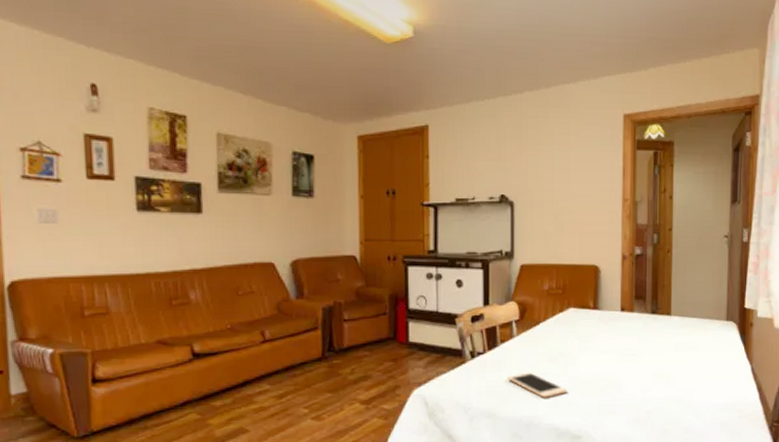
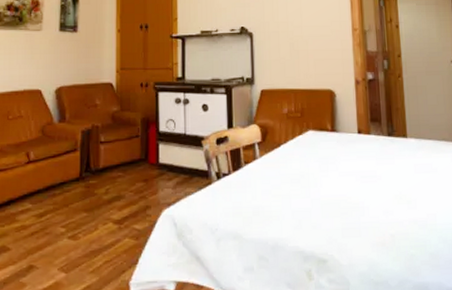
cell phone: present [507,372,567,398] -> none [252,193,310,220]

